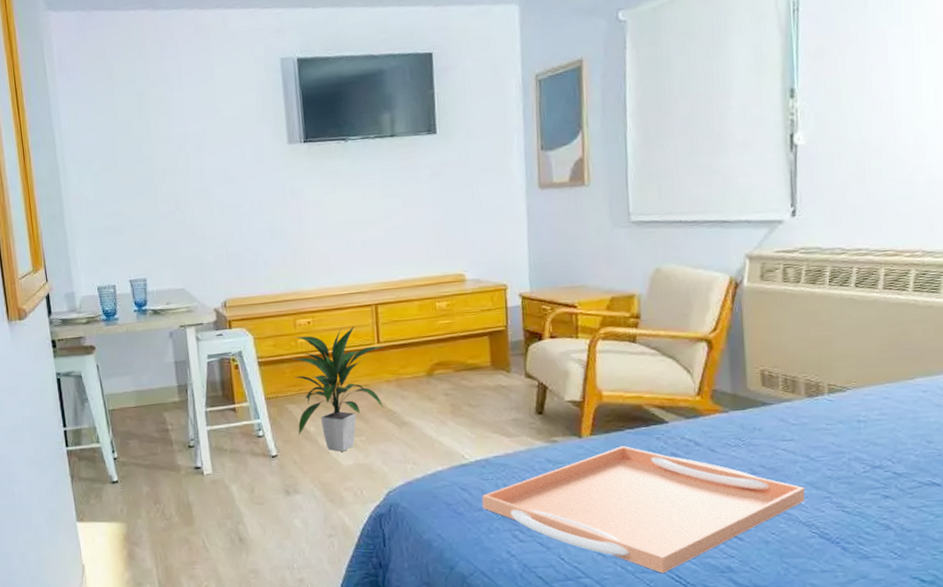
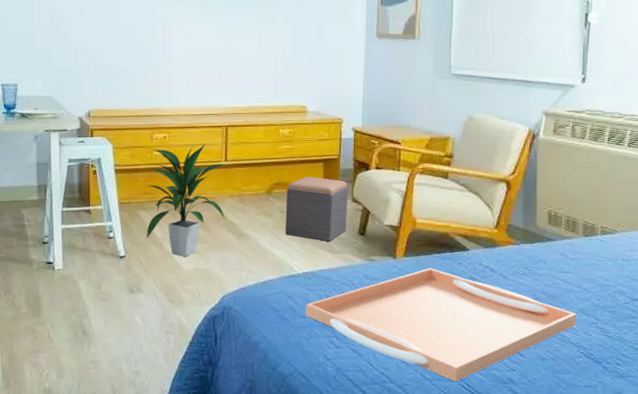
footstool: none [449,352,522,424] -> present [285,177,348,241]

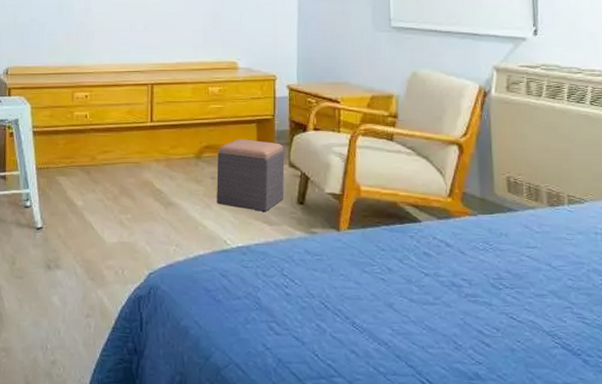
indoor plant: present [146,144,230,257] -> none [65,103,156,228]
serving tray: present [305,268,577,382] -> none [241,242,548,377]

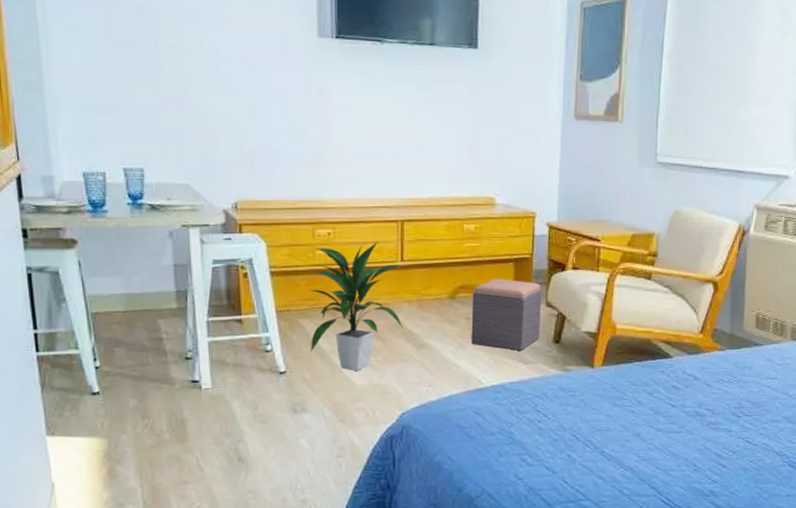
indoor plant: none [65,103,156,228] -> present [308,242,407,371]

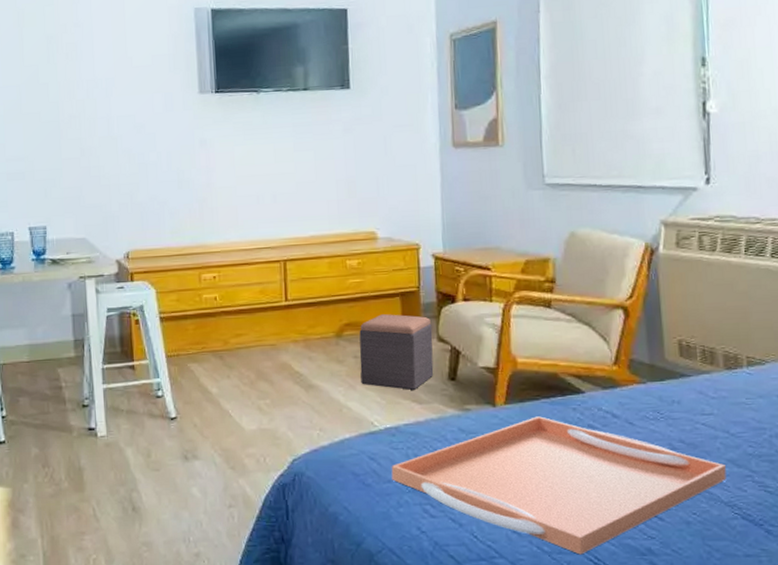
indoor plant: present [308,242,407,371] -> none [196,282,292,415]
serving tray: none [494,377,781,497] -> present [391,416,727,555]

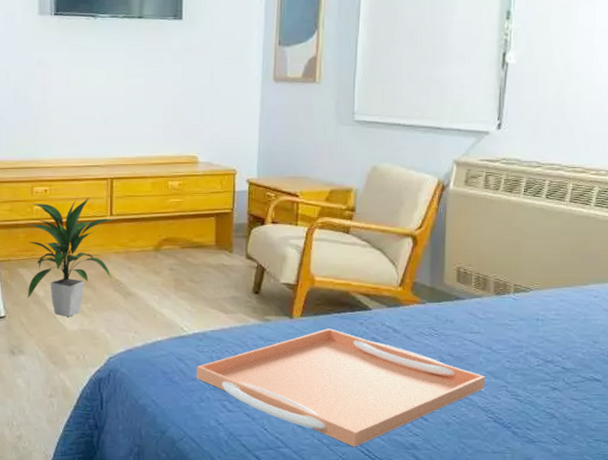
indoor plant: none [196,282,292,415] -> present [27,198,116,317]
footstool: present [359,314,434,390] -> none [175,232,242,301]

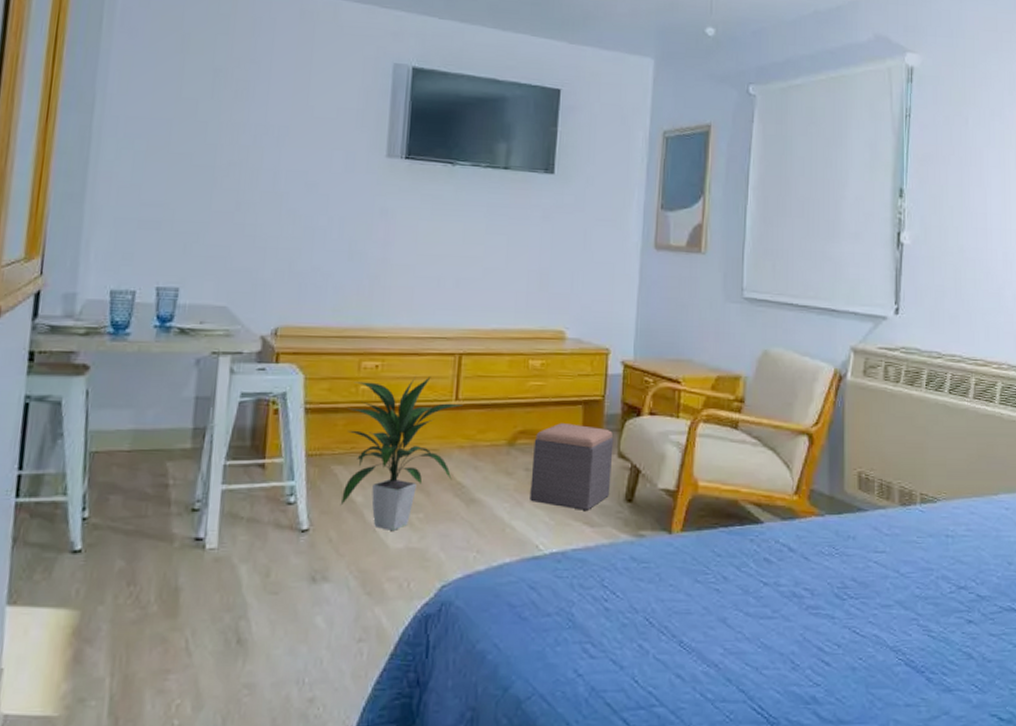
footstool: none [175,232,242,301] -> present [530,423,614,510]
serving tray: present [196,328,485,447] -> none [551,546,893,703]

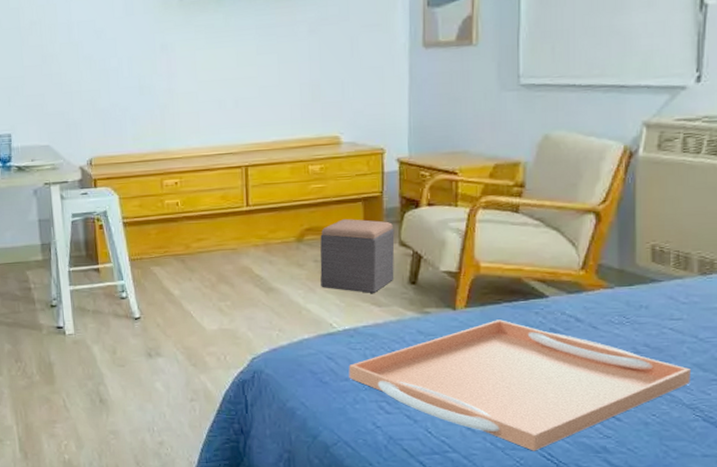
indoor plant: present [340,377,462,530] -> none [158,188,253,316]
serving tray: none [551,546,893,703] -> present [348,320,691,451]

